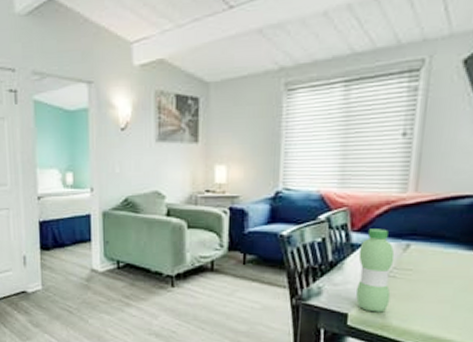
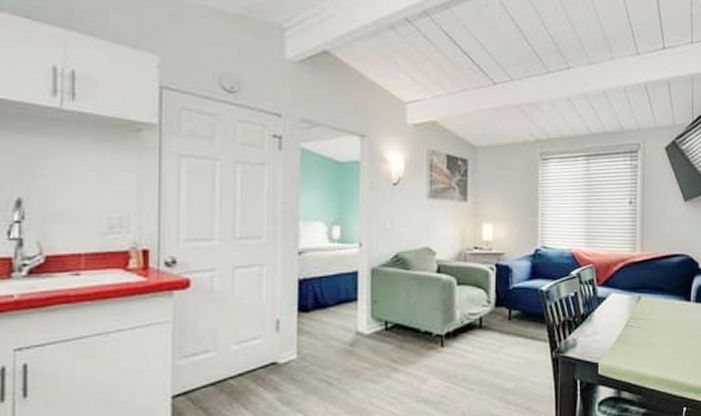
water bottle: present [355,229,395,313] -> none [603,283,631,360]

